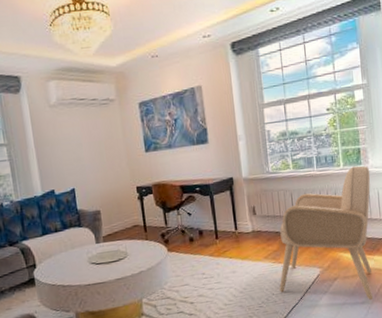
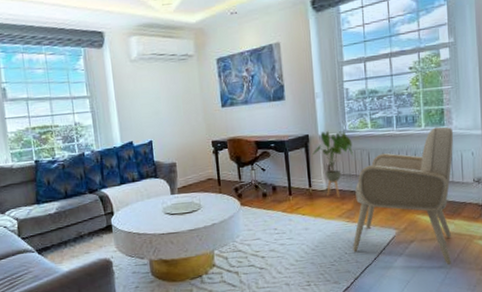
house plant: none [237,172,277,240] -> present [312,131,353,198]

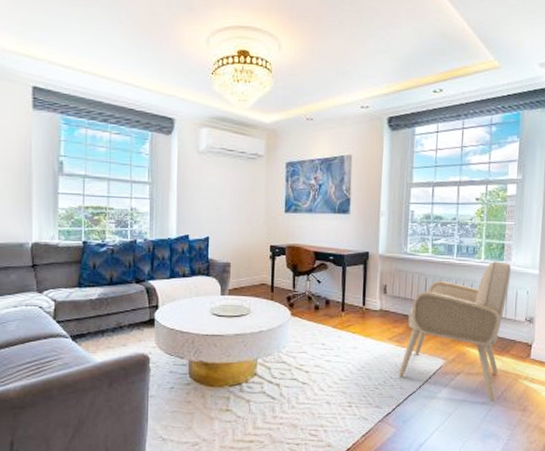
house plant: present [312,131,353,198] -> none [370,251,411,321]

